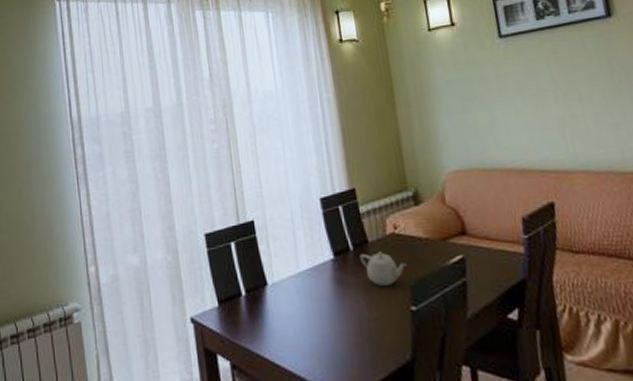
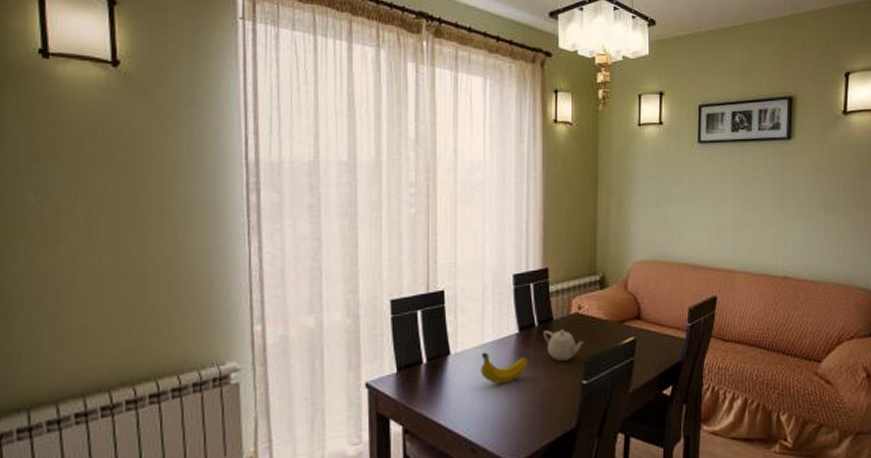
fruit: none [299,281,349,314] -> present [480,352,528,384]

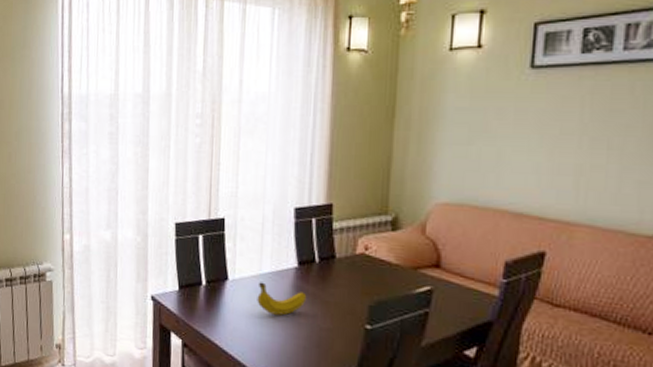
teapot: present [543,329,584,361] -> none [324,267,370,302]

